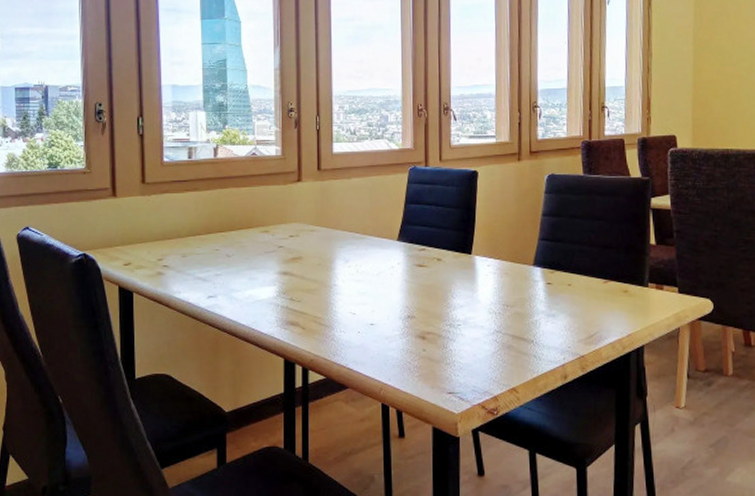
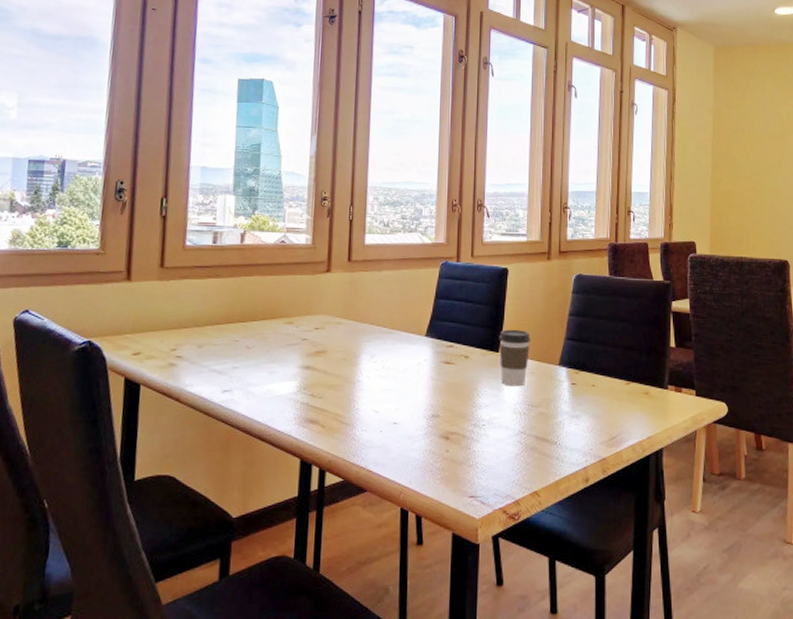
coffee cup: none [471,231,504,287] -> present [499,329,531,387]

